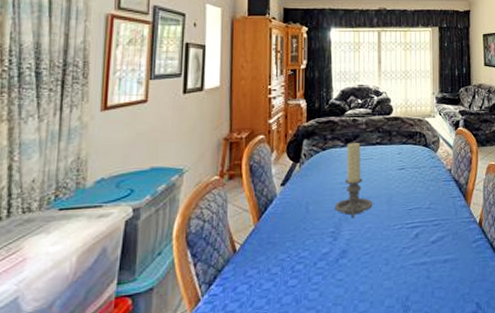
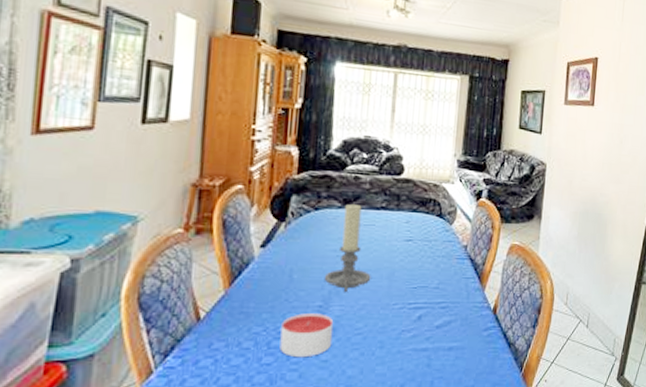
candle: none [302,238,345,279] -> present [279,313,334,358]

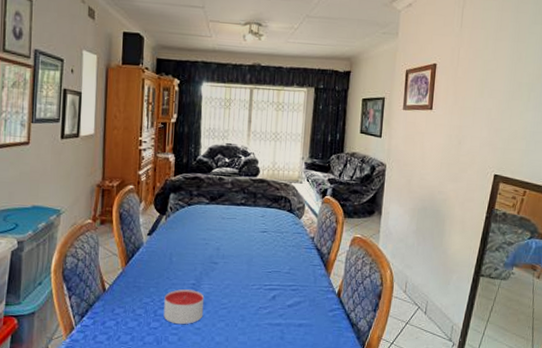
candle holder: present [324,203,371,292] -> none [196,200,234,273]

